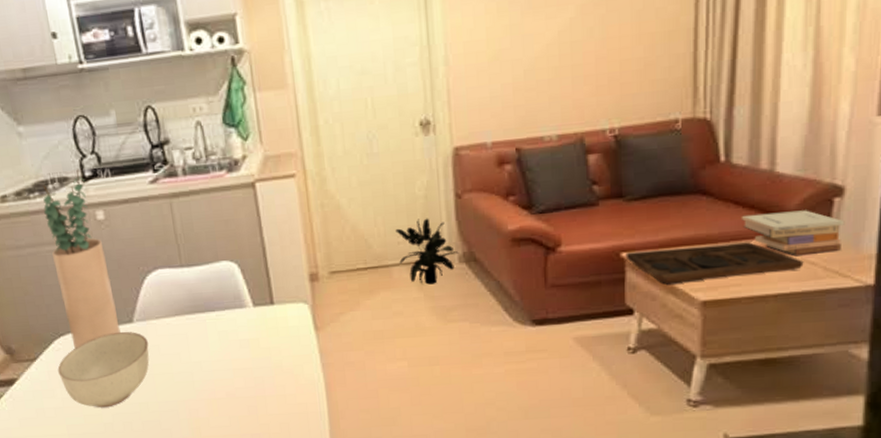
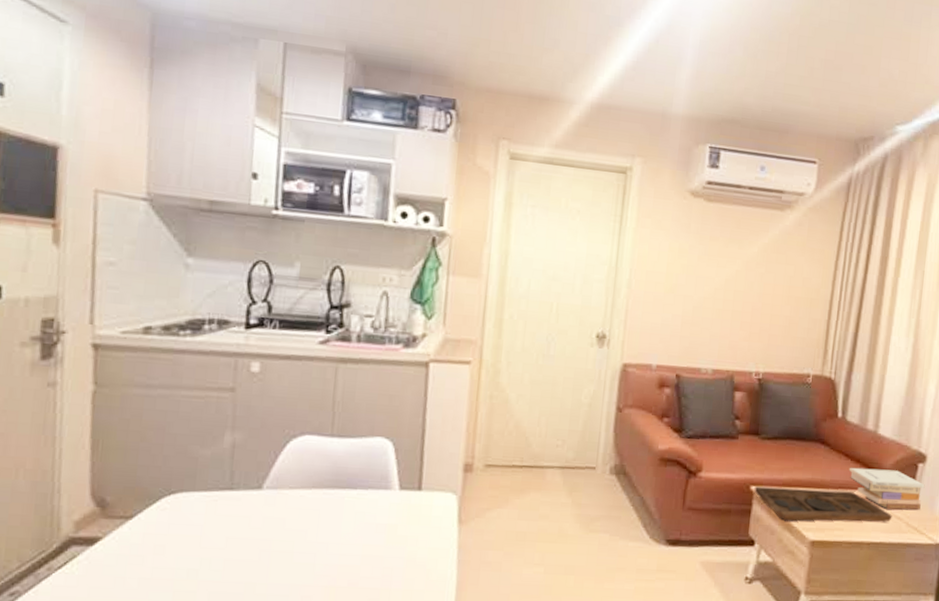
vase: present [42,168,121,349] -> none [184,313,250,511]
bowl: present [57,331,150,408] -> none [156,498,274,584]
potted plant: present [395,218,459,285] -> none [554,425,611,492]

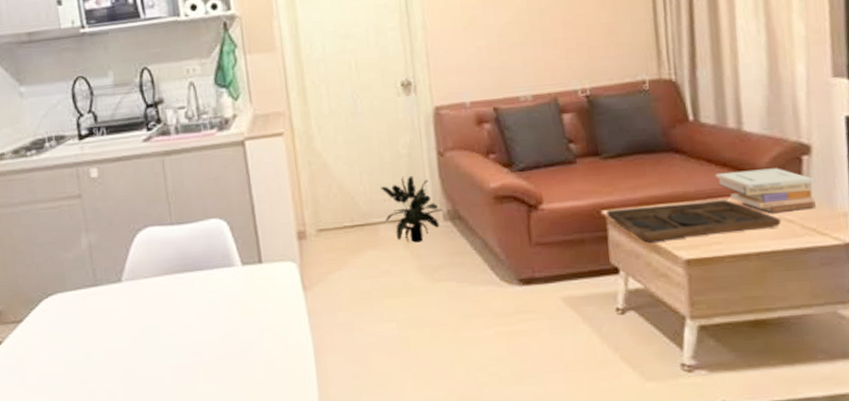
potted plant: none [554,425,611,492] -> present [381,175,444,243]

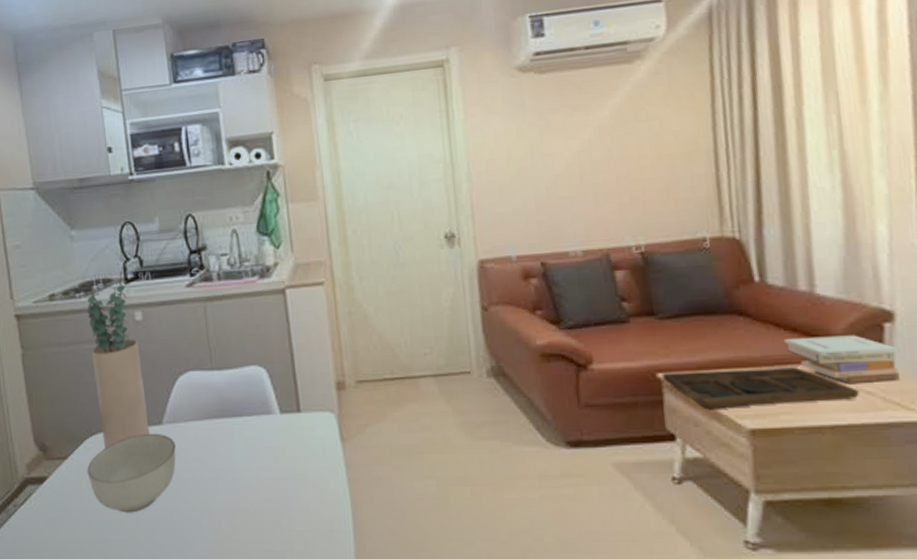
vase: none [39,126,109,310] -> present [87,270,150,449]
bowl: none [43,291,137,374] -> present [87,433,176,513]
potted plant: present [381,175,444,243] -> none [422,329,487,398]

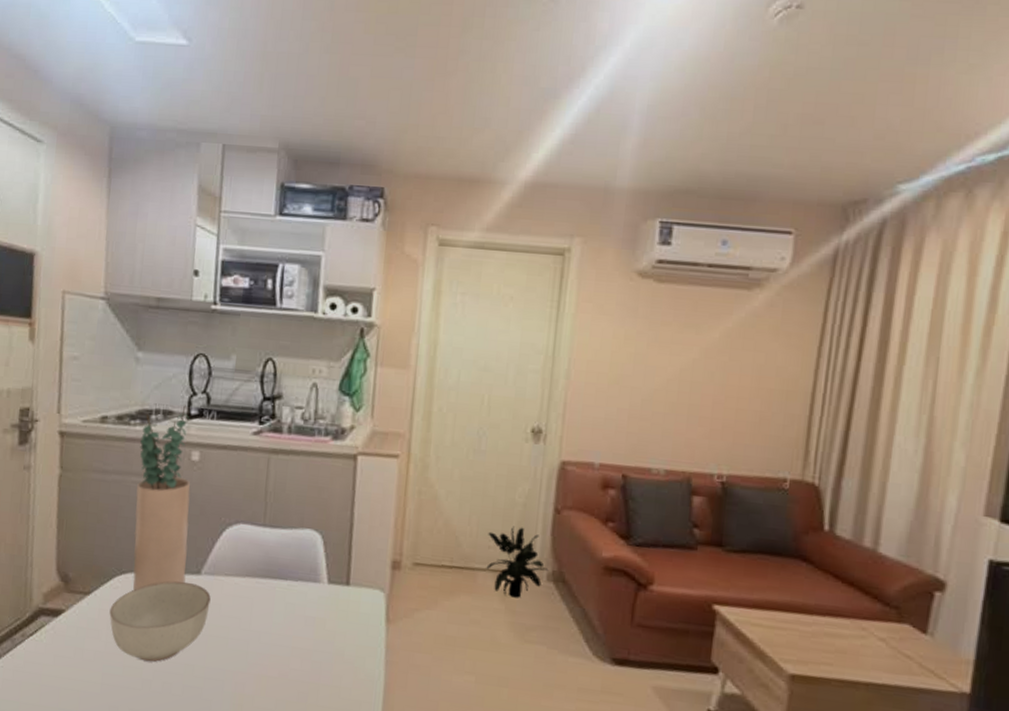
potted plant: none [422,329,487,398] -> present [486,526,549,598]
decorative tray: present [661,367,860,408] -> none [717,605,899,660]
books: present [783,335,900,385] -> none [839,590,944,649]

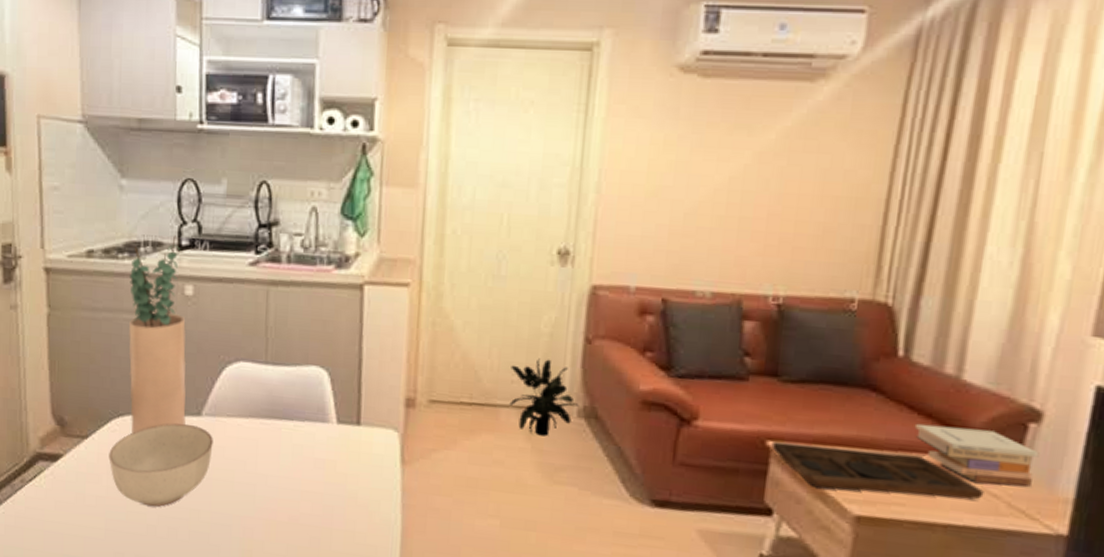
decorative tray: none [717,605,899,660] -> present [771,442,984,499]
books: none [839,590,944,649] -> present [914,423,1040,487]

